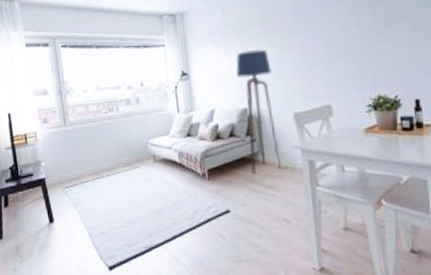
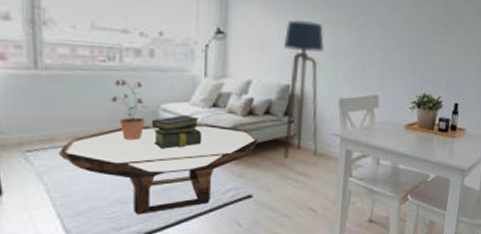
coffee table: none [85,151,227,233] -> present [58,124,258,215]
potted plant: none [114,124,140,172] -> present [111,79,146,141]
stack of books: none [143,145,183,176] -> present [151,114,203,149]

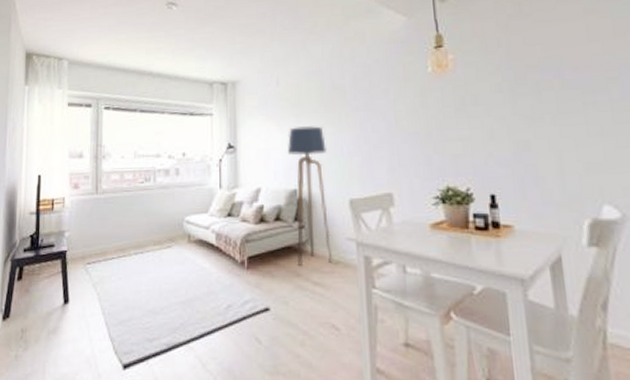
coffee table: present [58,124,258,215] -> none [108,233,270,326]
potted plant: present [111,79,146,141] -> none [147,197,173,252]
stack of books: present [151,114,203,149] -> none [177,225,220,259]

